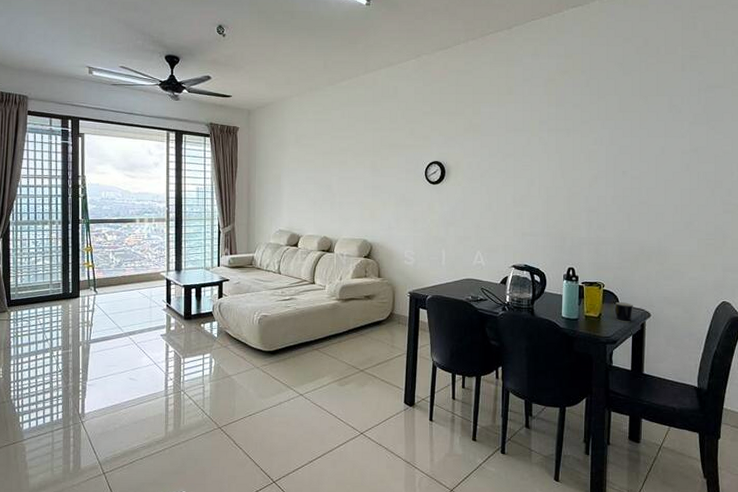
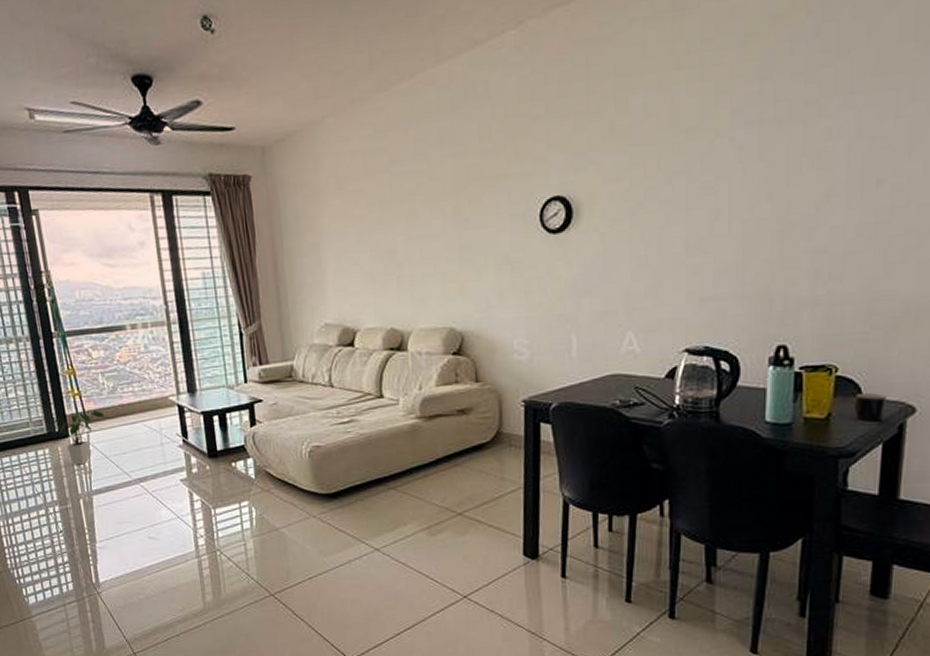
house plant: none [68,278,109,319] -> present [52,409,104,465]

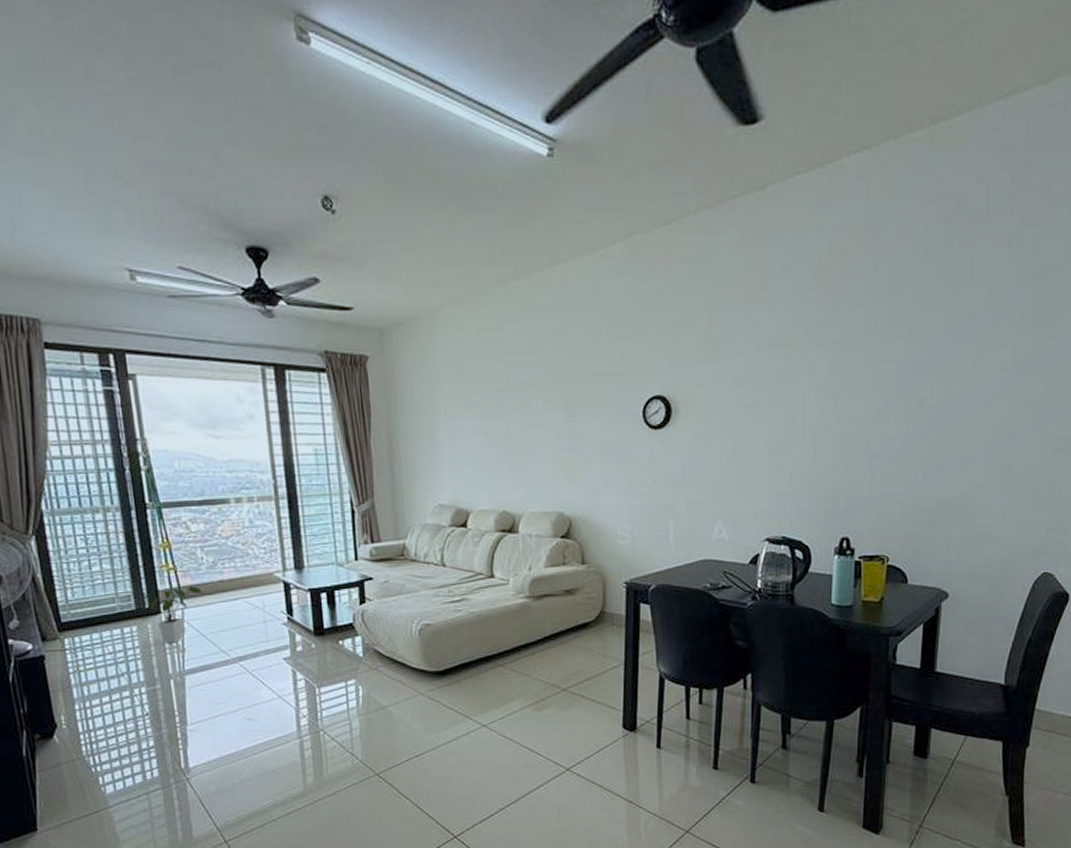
mug: present [853,393,886,426] -> none [901,580,926,608]

